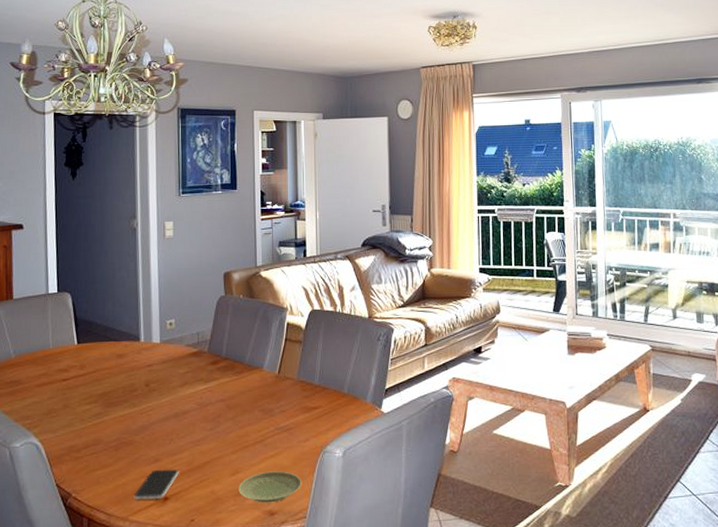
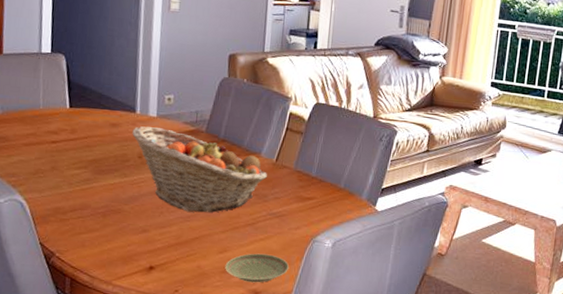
smartphone: present [133,469,179,500] -> none [118,239,167,268]
fruit basket: none [138,353,271,435] -> present [132,126,267,213]

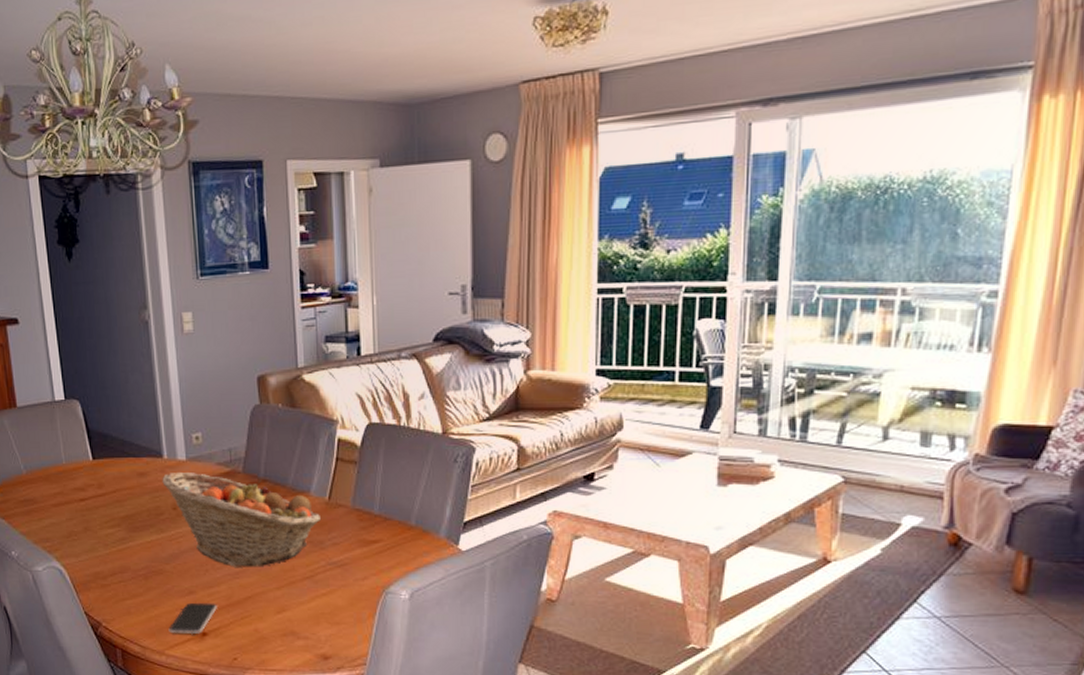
smartphone: none [118,239,167,268] -> present [168,602,217,635]
plate: present [225,253,290,283] -> none [286,611,361,646]

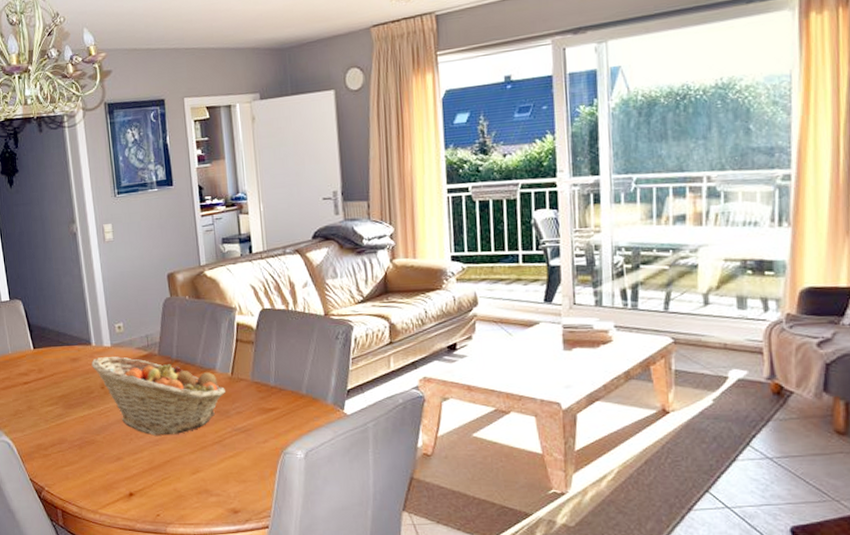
smartphone: present [168,602,217,635] -> none [101,467,141,495]

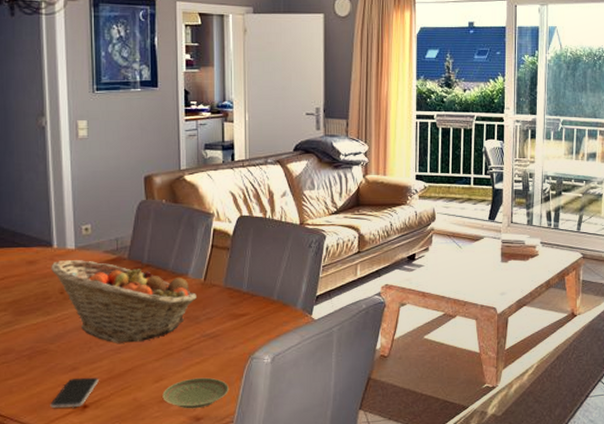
smartphone: none [101,467,141,495] -> present [50,377,99,408]
plate: none [200,471,265,502] -> present [162,377,230,409]

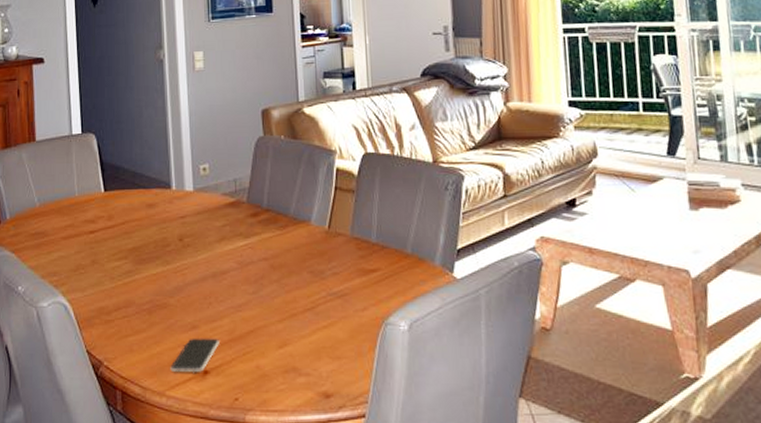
fruit basket: present [51,259,196,343] -> none [170,202,321,299]
plate: present [162,377,230,409] -> none [287,345,362,383]

